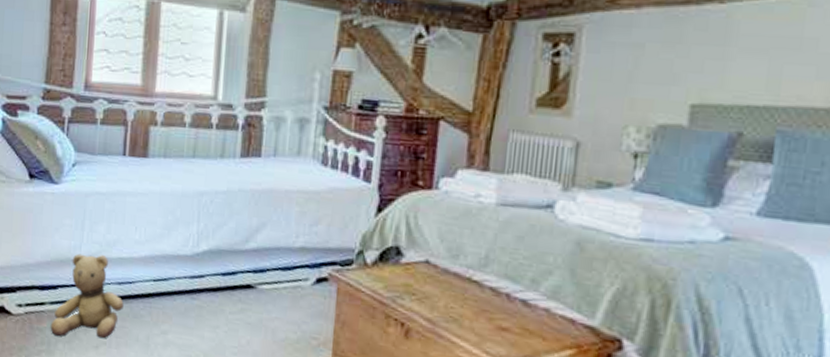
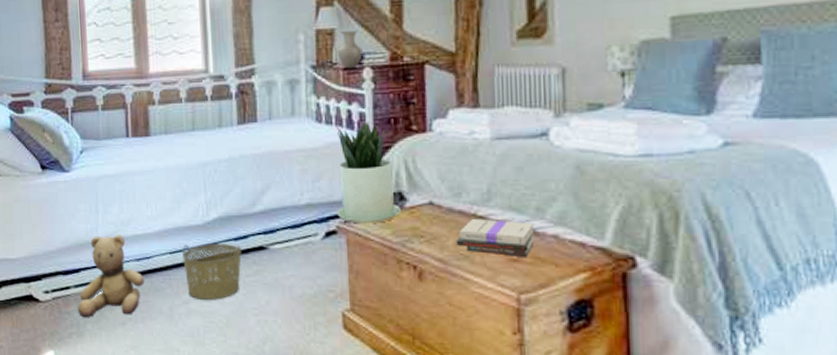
basket: none [166,273,228,334] -> present [182,243,242,300]
planter: none [330,170,396,276] -> present [336,121,401,224]
vase: none [352,75,379,114] -> present [337,30,363,68]
books: none [447,281,528,328] -> present [456,218,535,258]

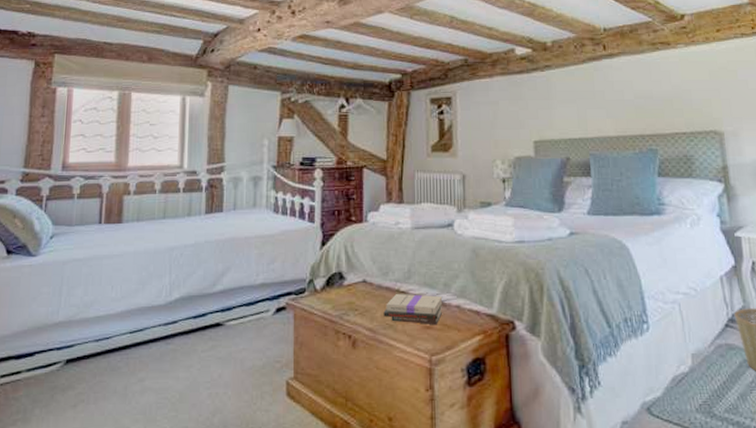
teddy bear: present [77,235,144,317] -> none [26,316,101,401]
basket: present [182,243,242,300] -> none [142,322,199,376]
planter: present [336,121,401,224] -> none [287,212,340,300]
vase: present [337,30,363,68] -> none [294,139,315,169]

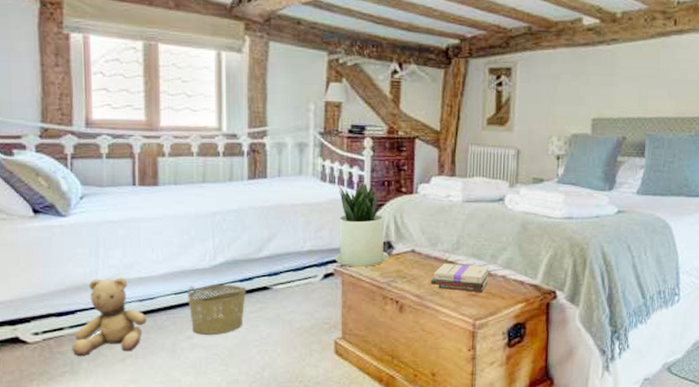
teddy bear: none [26,316,101,401] -> present [72,277,147,356]
basket: none [142,322,199,376] -> present [188,285,246,335]
planter: none [287,212,340,300] -> present [335,182,388,268]

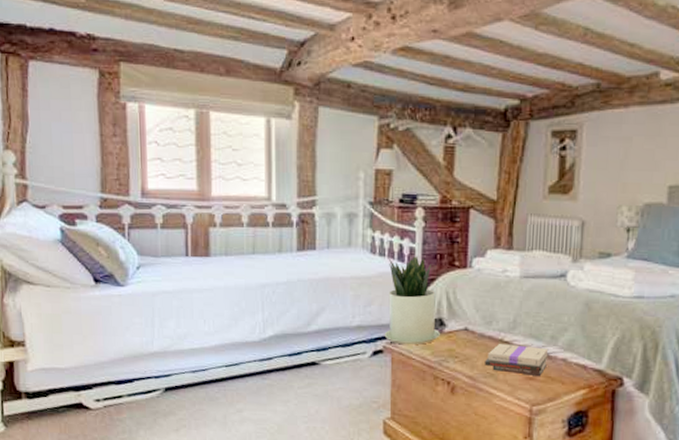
teddy bear: present [72,277,147,356] -> none [130,348,199,424]
basket: present [188,285,246,335] -> none [238,358,295,409]

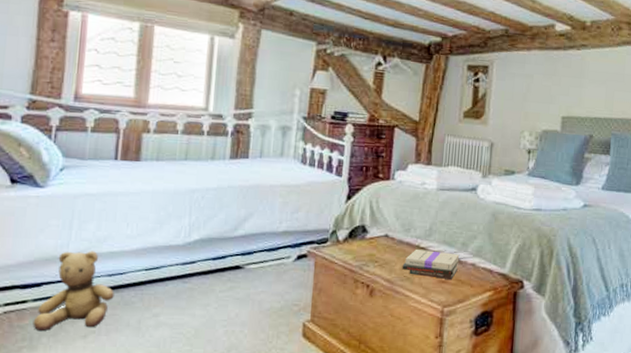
teddy bear: none [130,348,199,424] -> present [33,251,114,331]
planter: present [384,255,440,345] -> none [309,167,362,250]

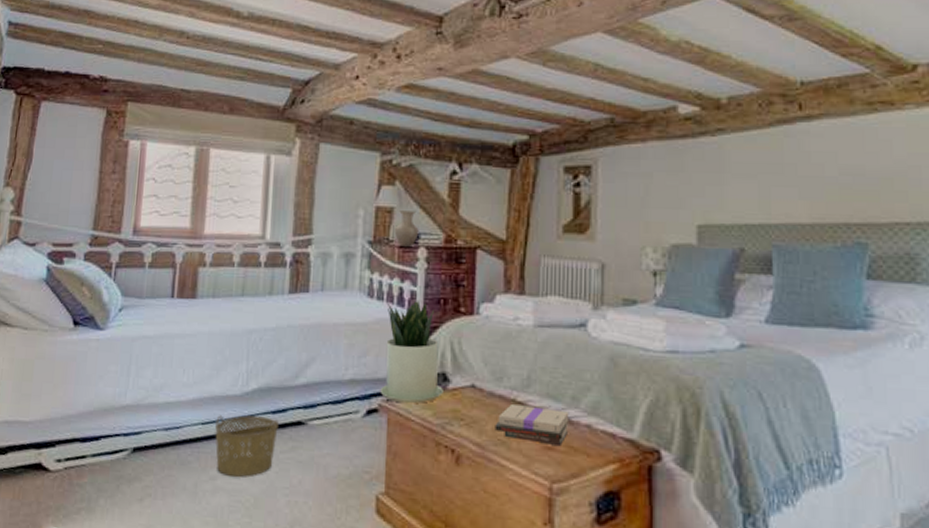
teddy bear: present [33,251,114,331] -> none [91,400,171,491]
basket: none [158,262,218,313] -> present [215,415,278,477]
planter: none [309,167,362,250] -> present [380,299,443,404]
vase: none [326,93,348,123] -> present [394,211,419,247]

